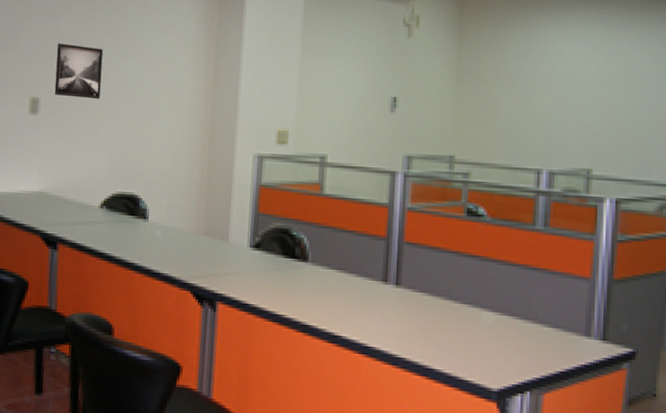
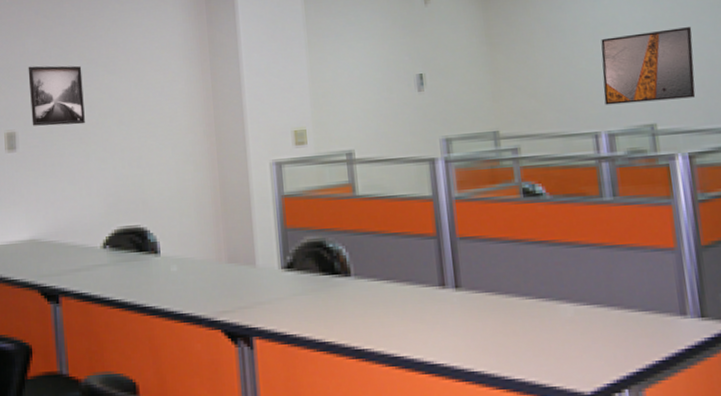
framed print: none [550,88,637,151] -> present [601,27,696,105]

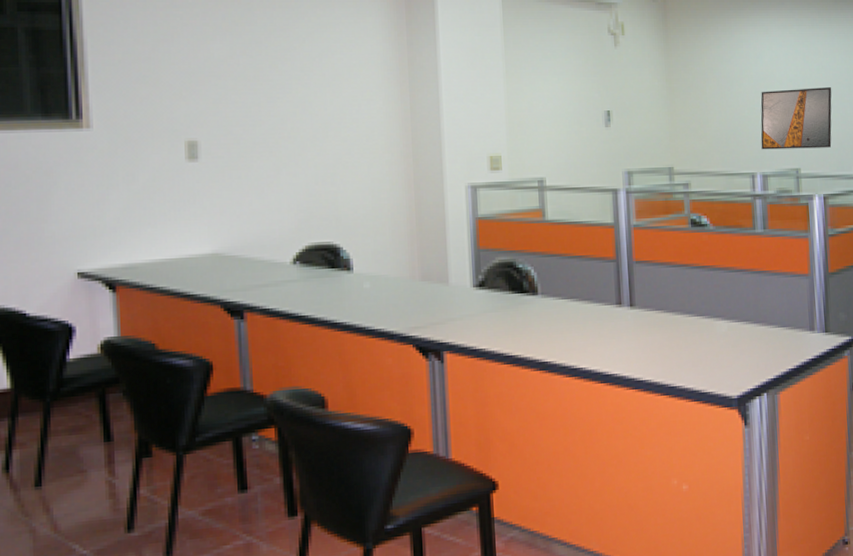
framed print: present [28,65,85,126] -> none [213,73,276,137]

